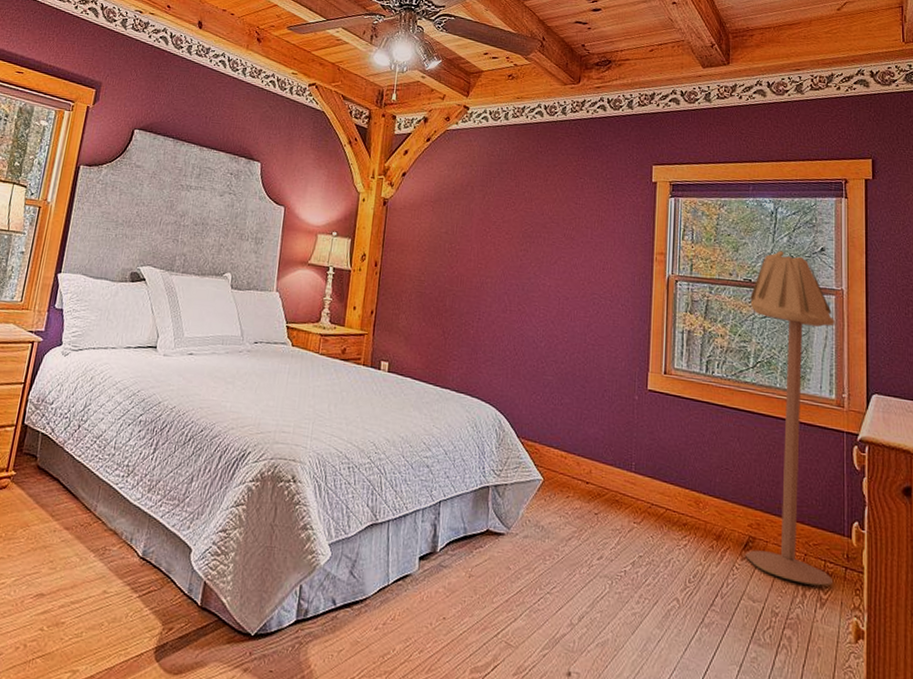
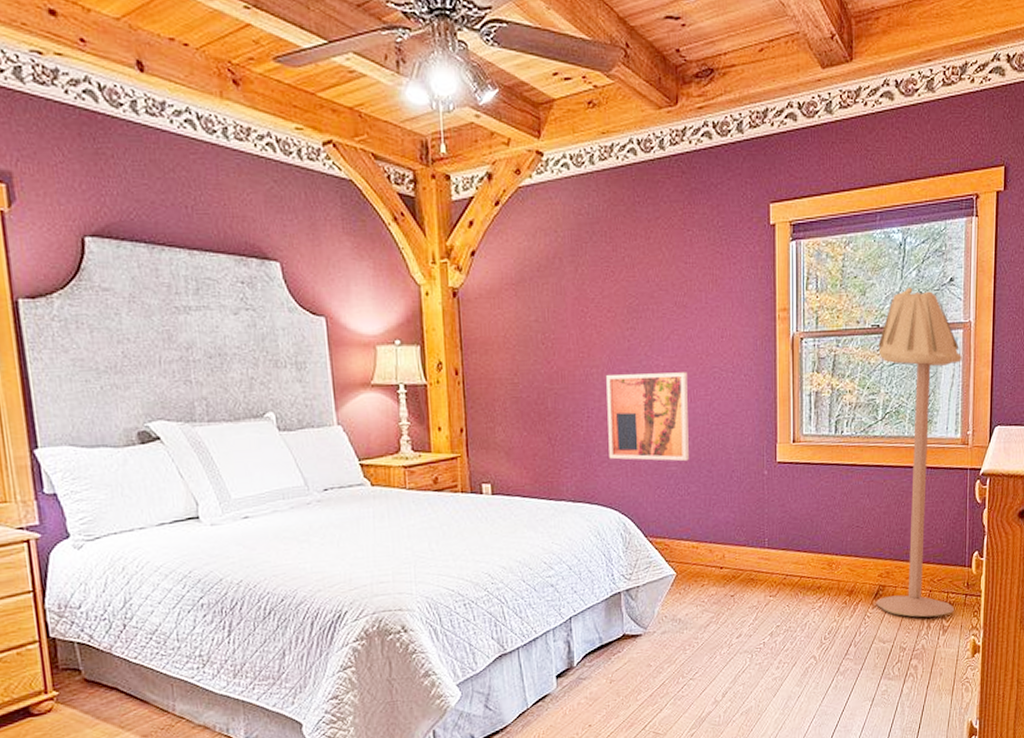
wall art: none [493,286,570,374] -> present [606,372,689,462]

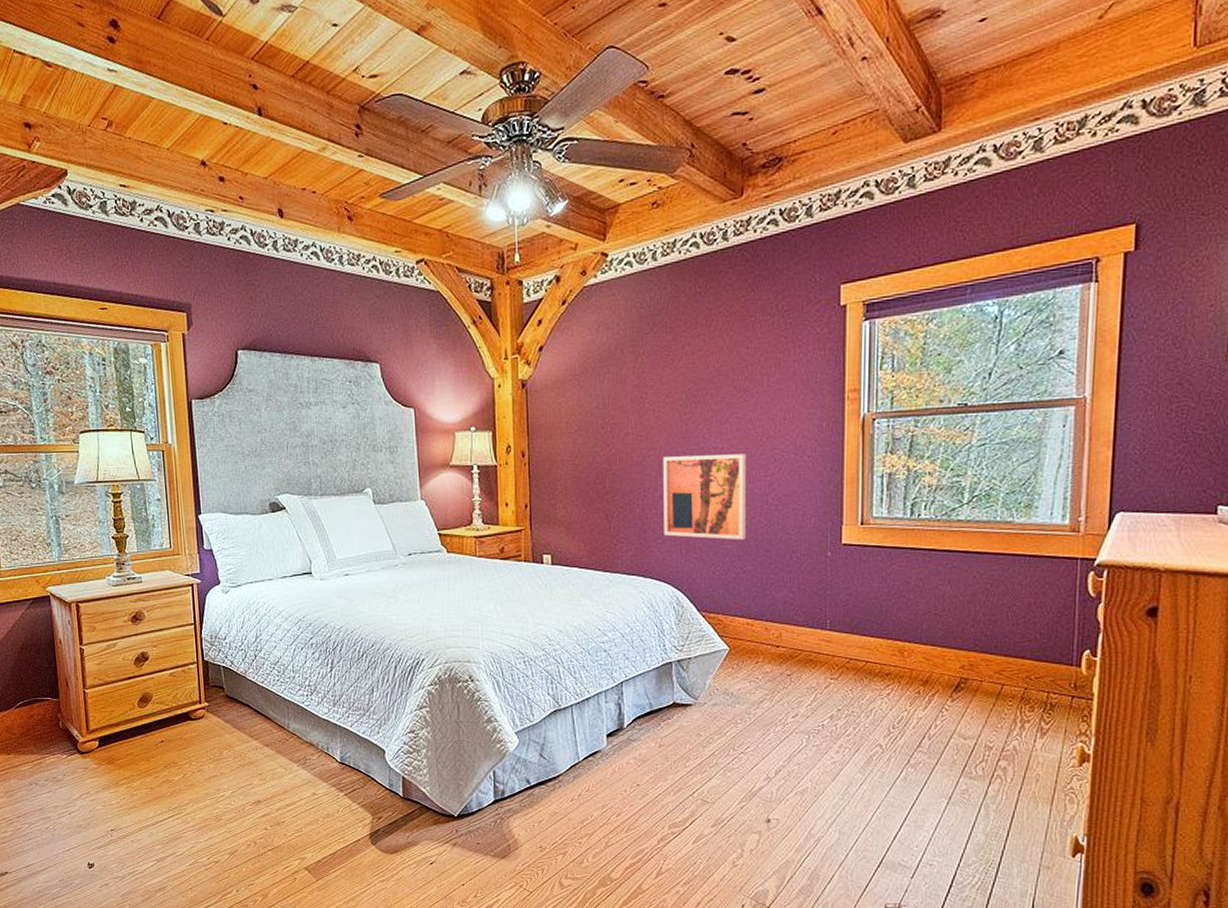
floor lamp: present [876,287,962,618] -> none [956,362,1073,717]

